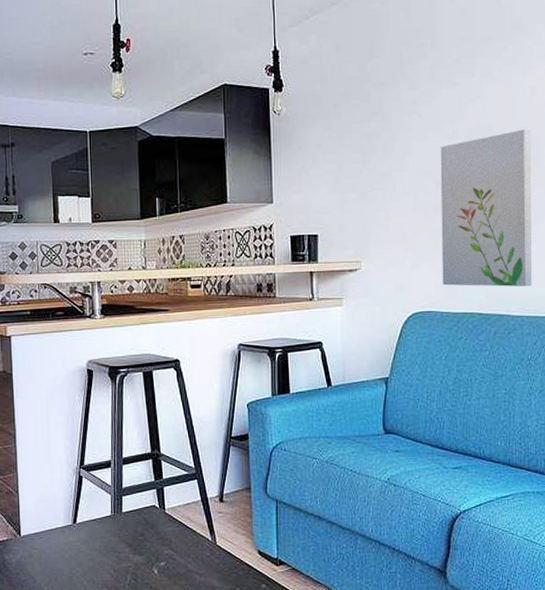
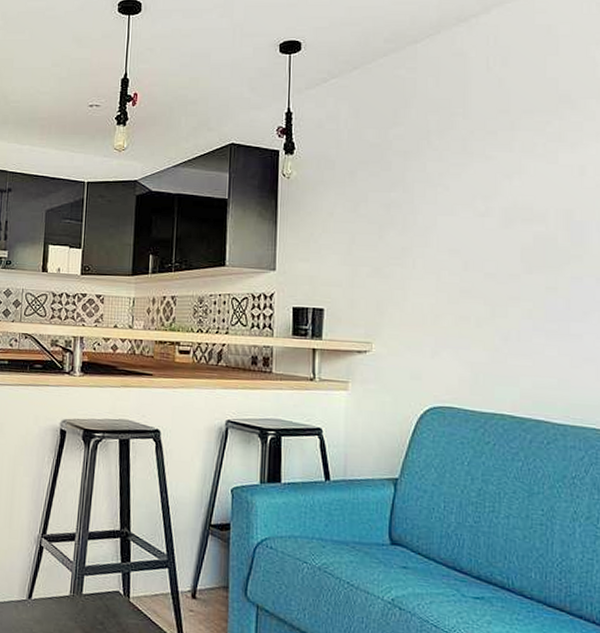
wall art: present [440,129,532,287] -> none [467,212,580,392]

